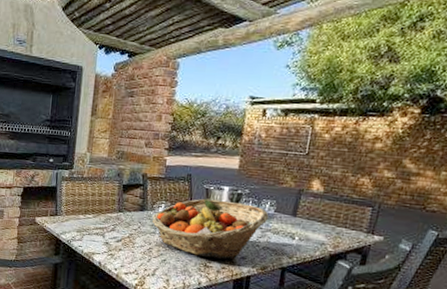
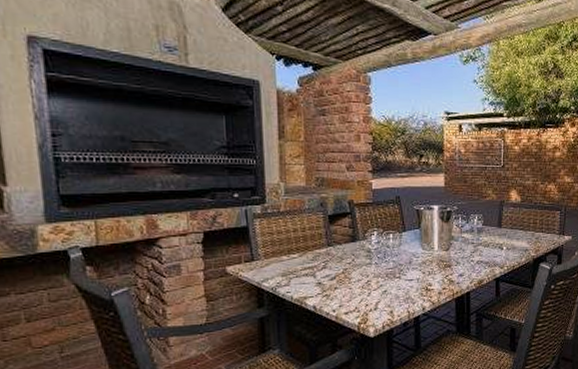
fruit basket: present [152,198,269,259] -> none [366,220,478,280]

